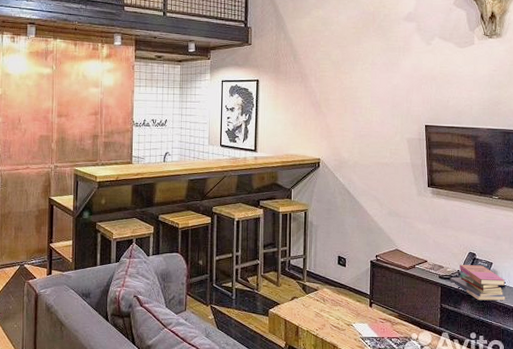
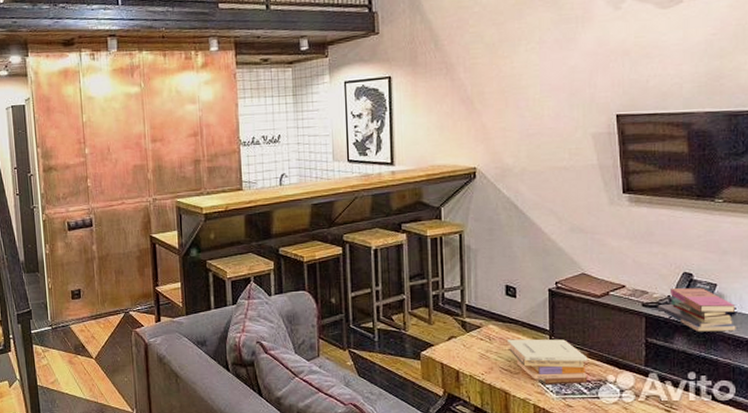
books: none [336,301,398,341] -> present [506,339,588,386]

